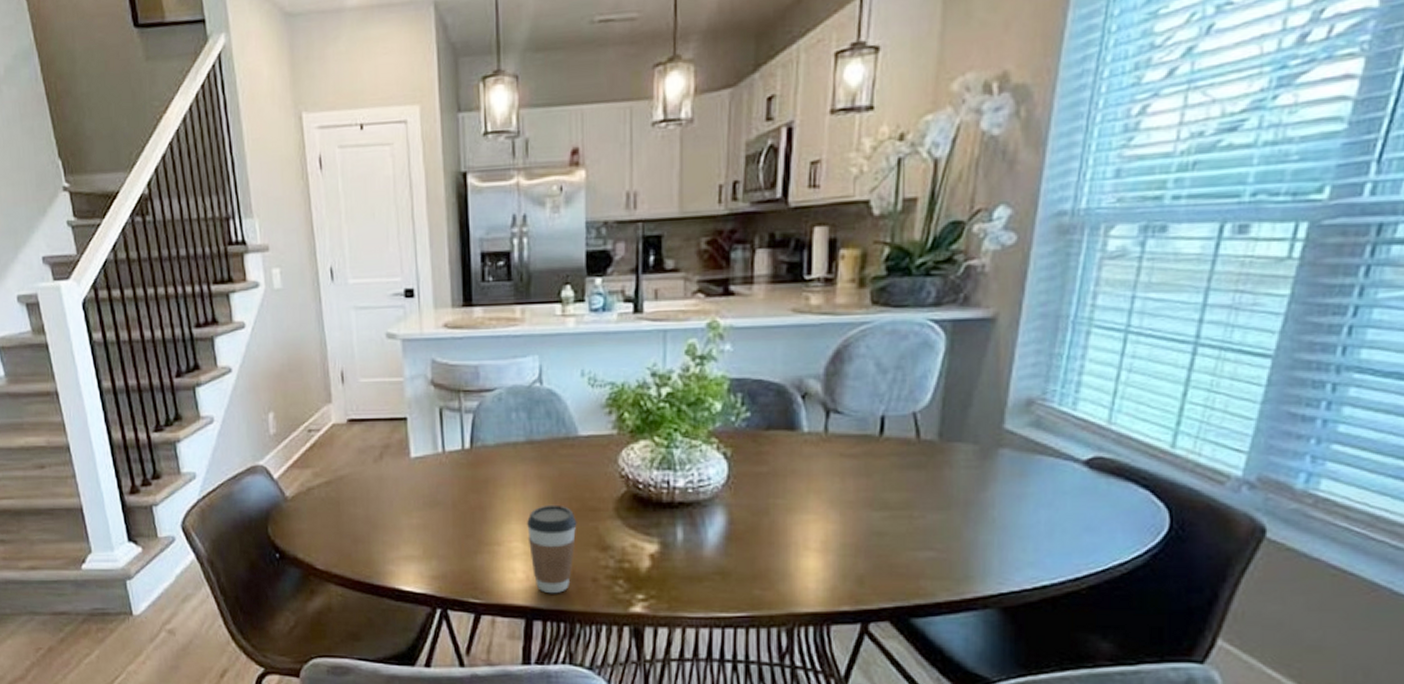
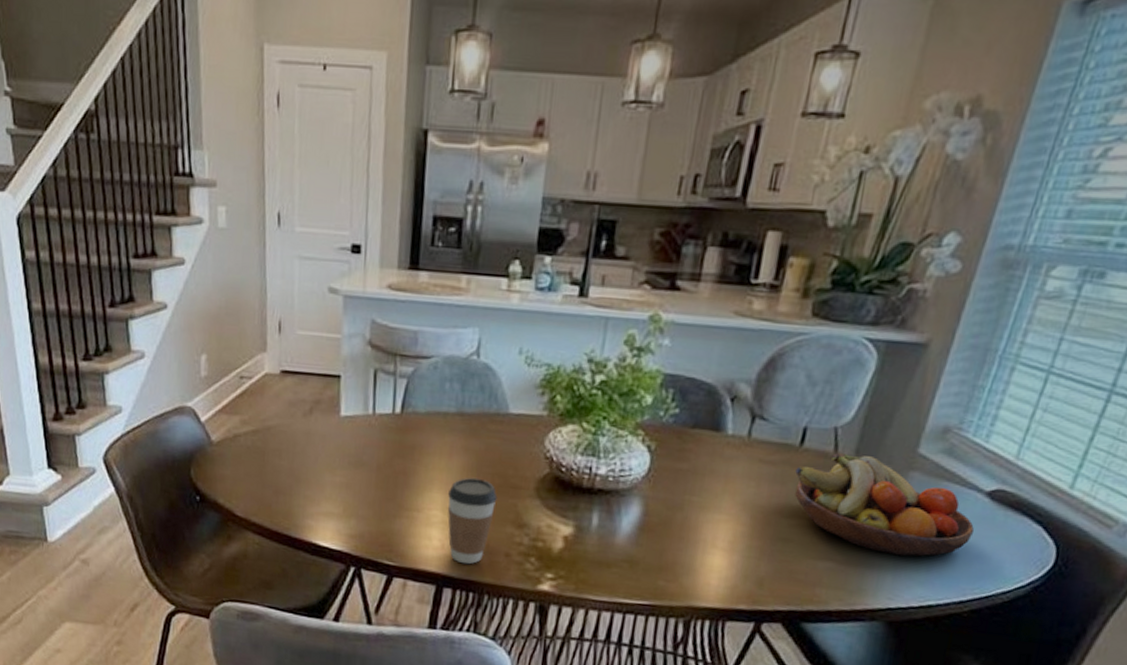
fruit bowl: none [879,437,1078,538] -> present [795,452,975,557]

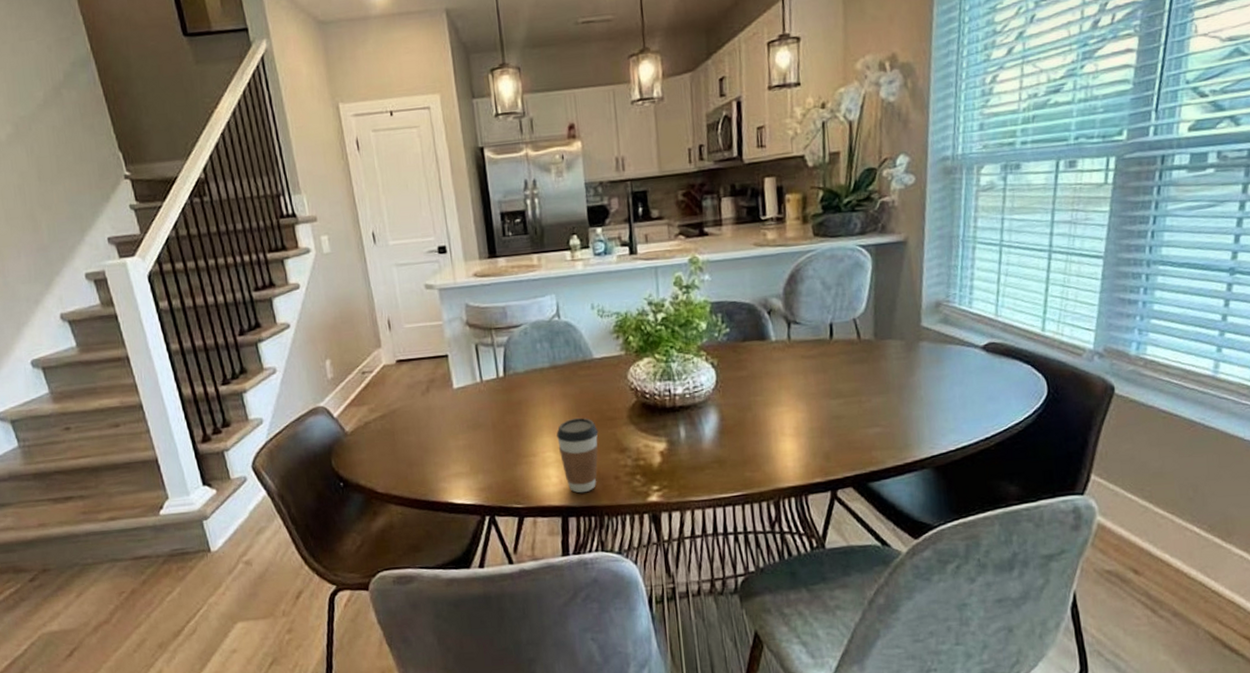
fruit bowl: present [795,452,975,557] -> none [832,336,981,412]

